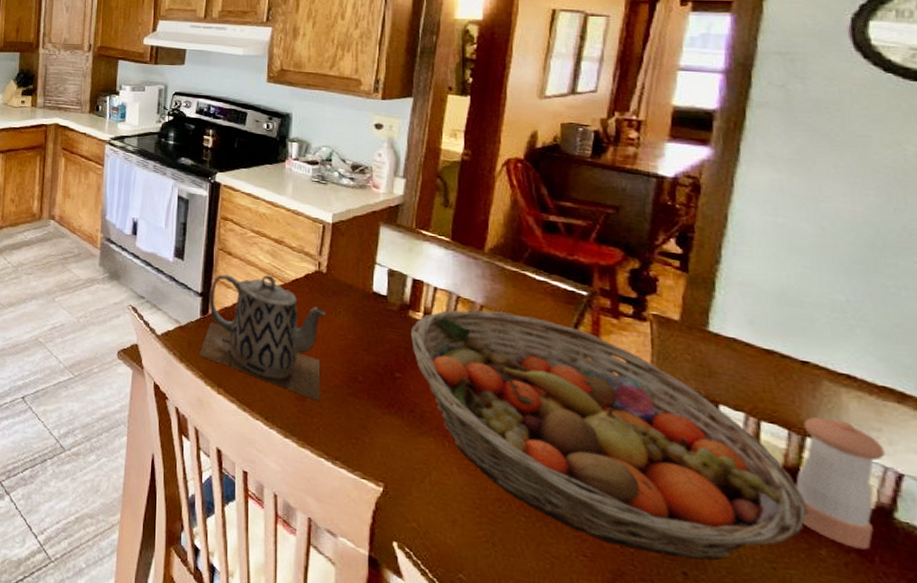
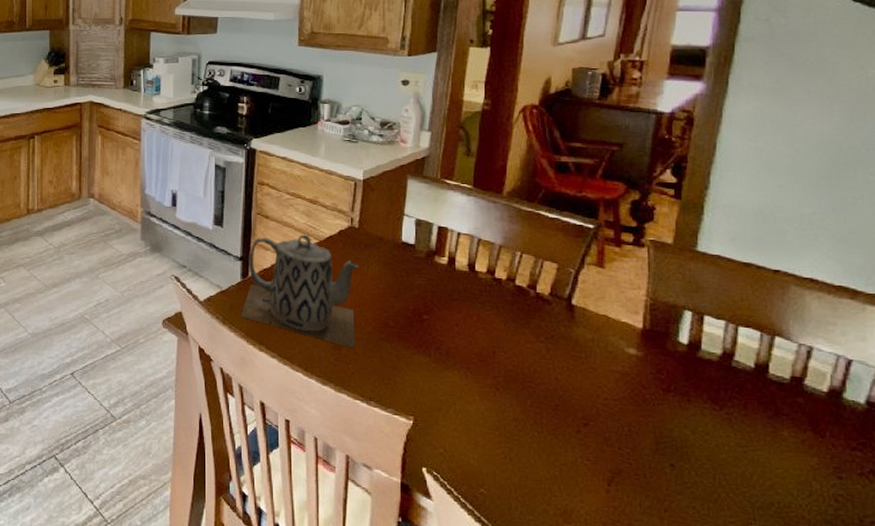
fruit basket: present [411,309,807,561] -> none [437,249,774,452]
pepper shaker: present [796,416,885,550] -> none [765,318,838,428]

